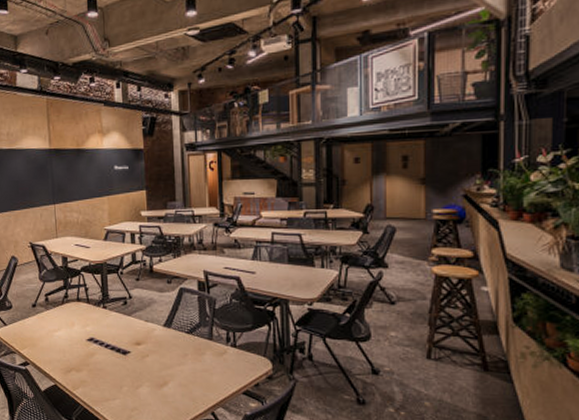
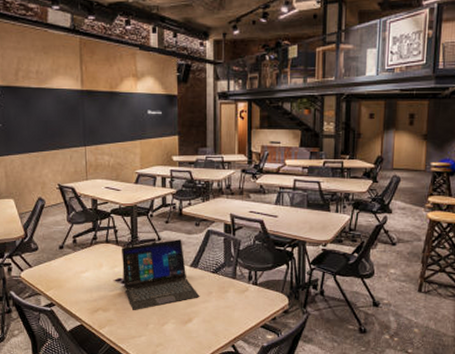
laptop: none [92,298,175,372] -> present [121,239,200,310]

